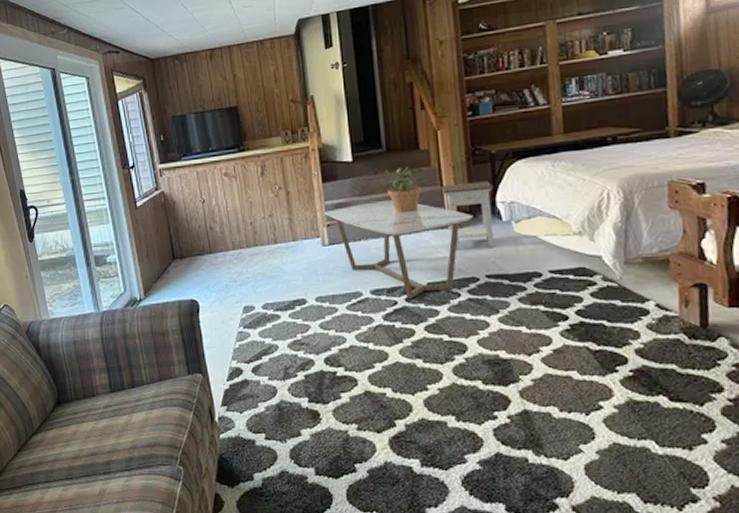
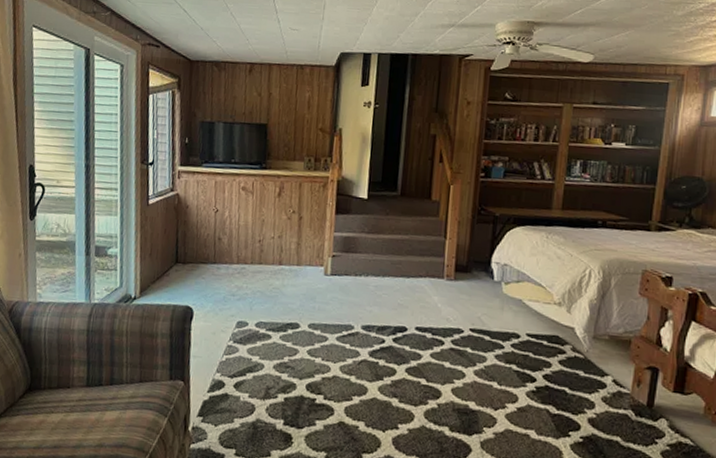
coffee table: present [324,199,474,299] -> none [331,241,469,340]
potted plant: present [380,167,428,213] -> none [389,213,434,257]
nightstand: present [442,181,496,249] -> none [444,237,492,303]

